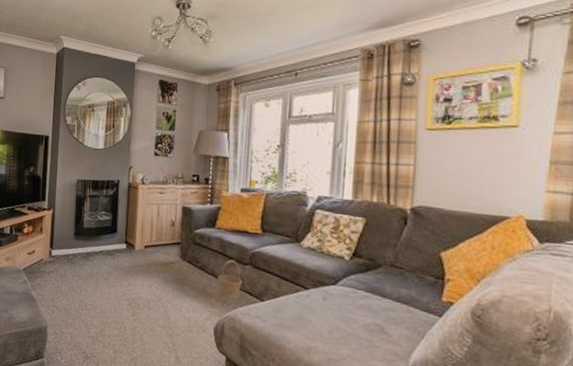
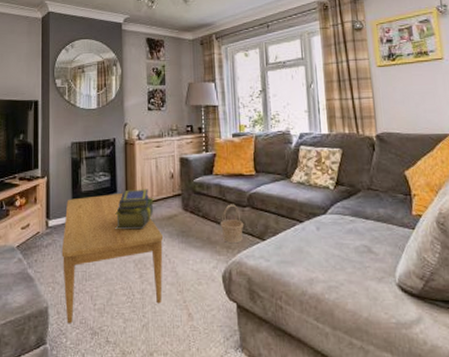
coffee table: none [62,233,159,345] -> present [61,193,164,324]
stack of books: none [113,231,154,272] -> present [115,189,155,230]

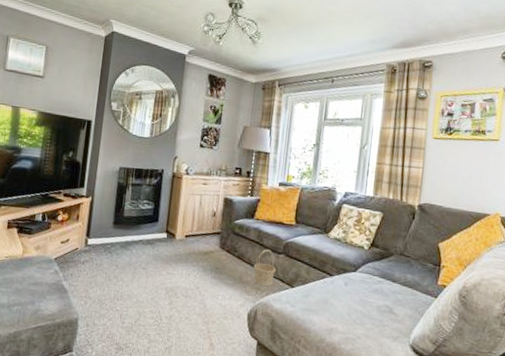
coffee table: present [61,193,164,324] -> none [94,221,198,337]
stack of books: present [115,189,155,230] -> none [152,221,194,261]

